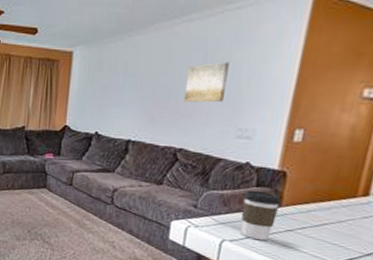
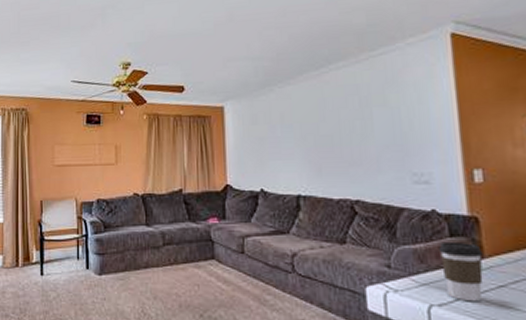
wall art: present [183,61,230,103] -> none [345,105,389,149]

